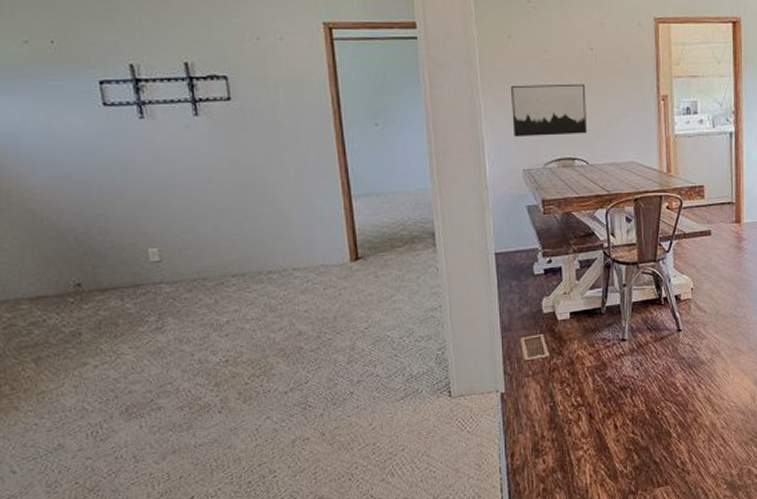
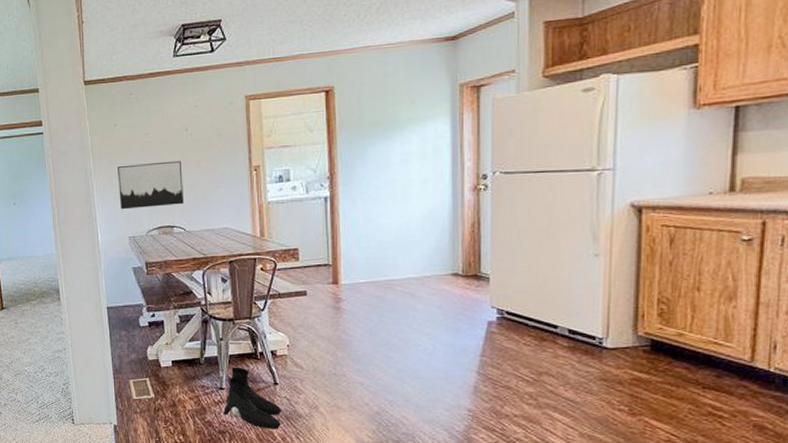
boots: none [625,315,683,380] -> present [223,367,281,429]

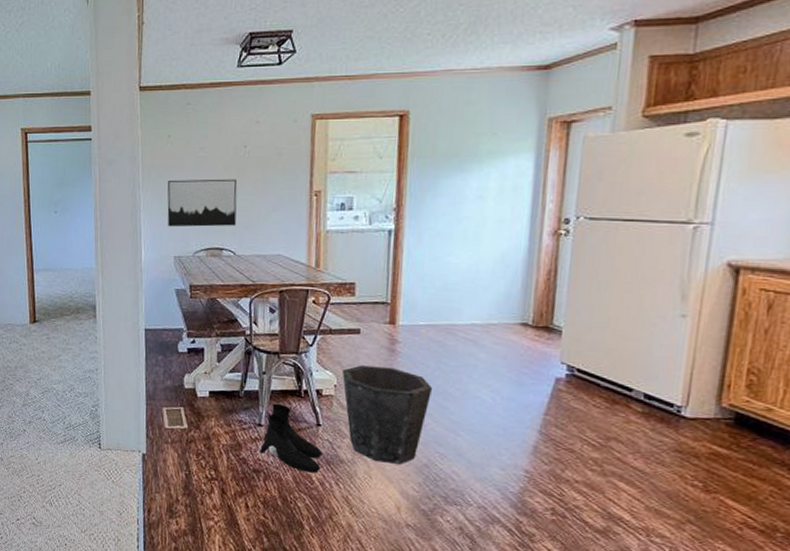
waste bin: none [293,324,378,414] -> present [342,365,433,464]

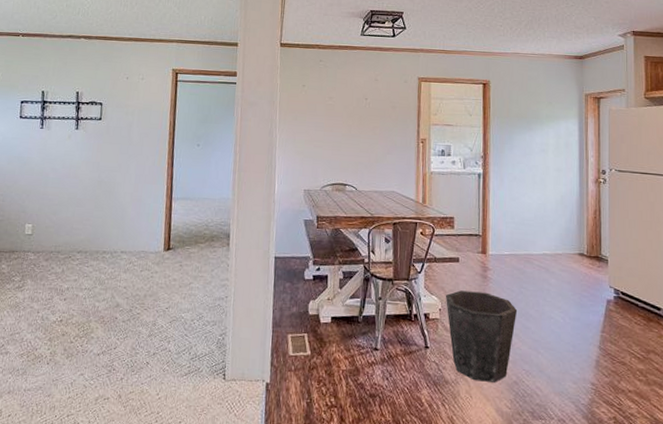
wall art: present [167,179,237,227] -> none [299,122,359,165]
boots: present [260,403,322,473] -> none [376,327,430,395]

